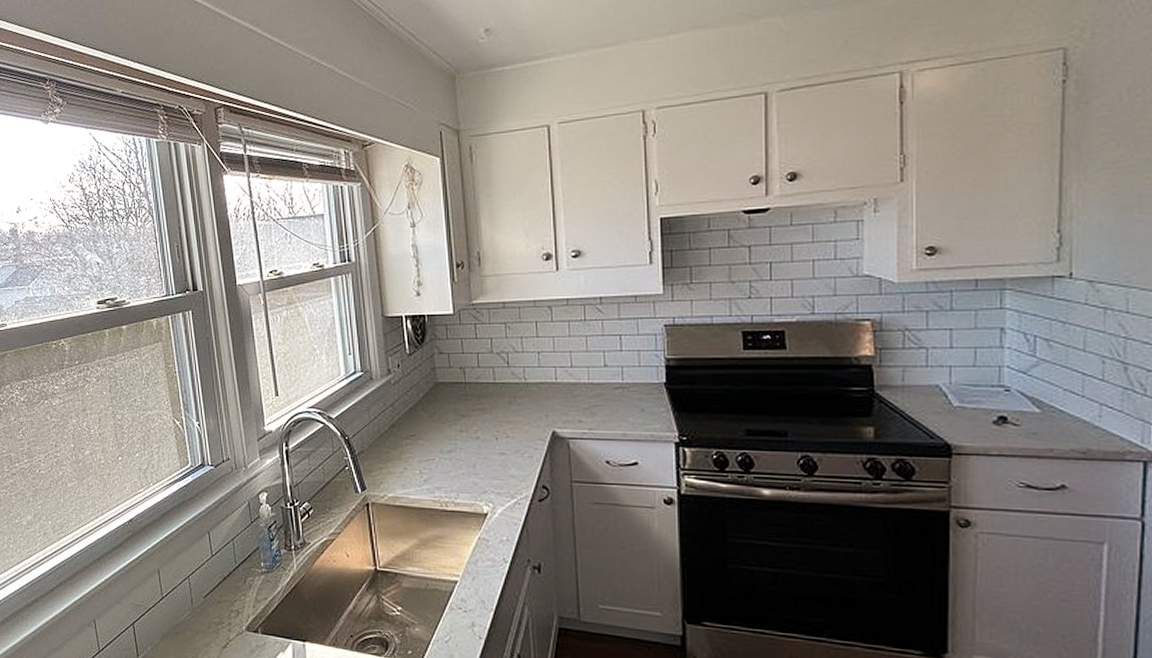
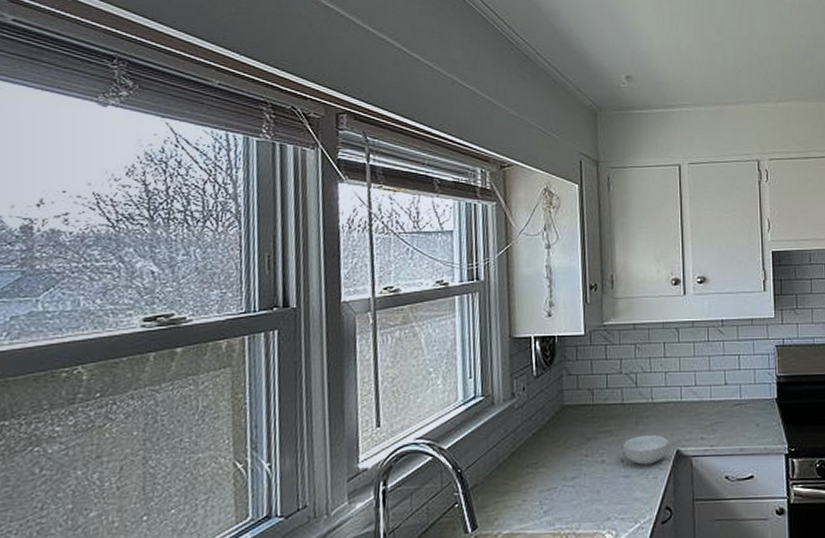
cereal bowl: none [498,414,543,444] -> present [624,434,668,465]

